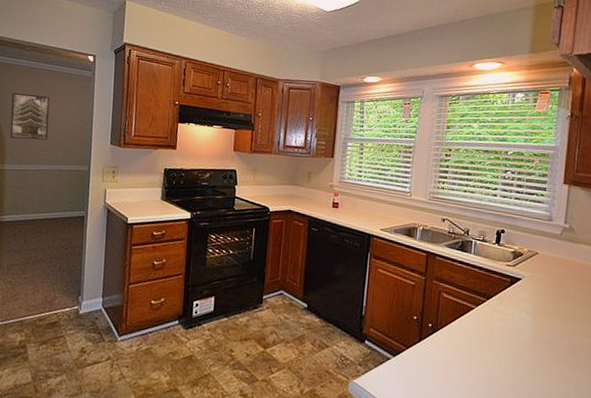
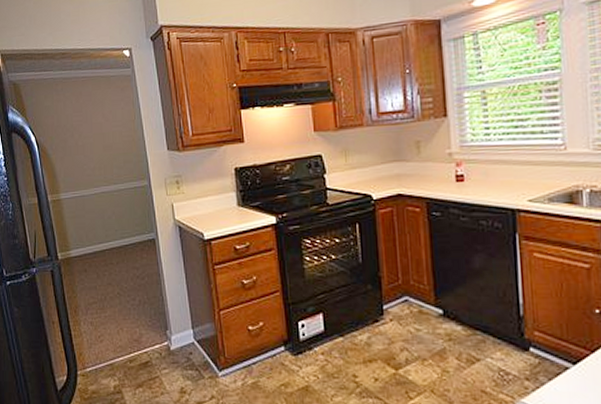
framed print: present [10,93,50,140] -> none [52,108,98,163]

